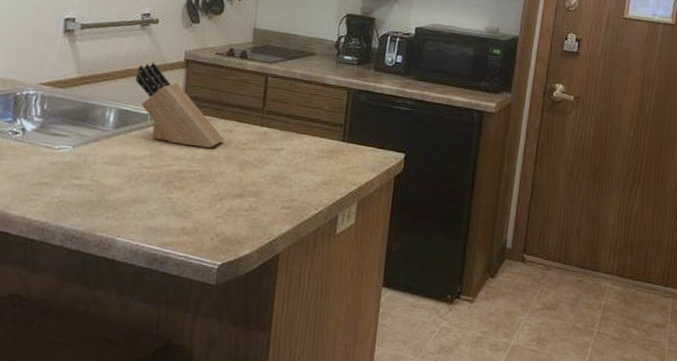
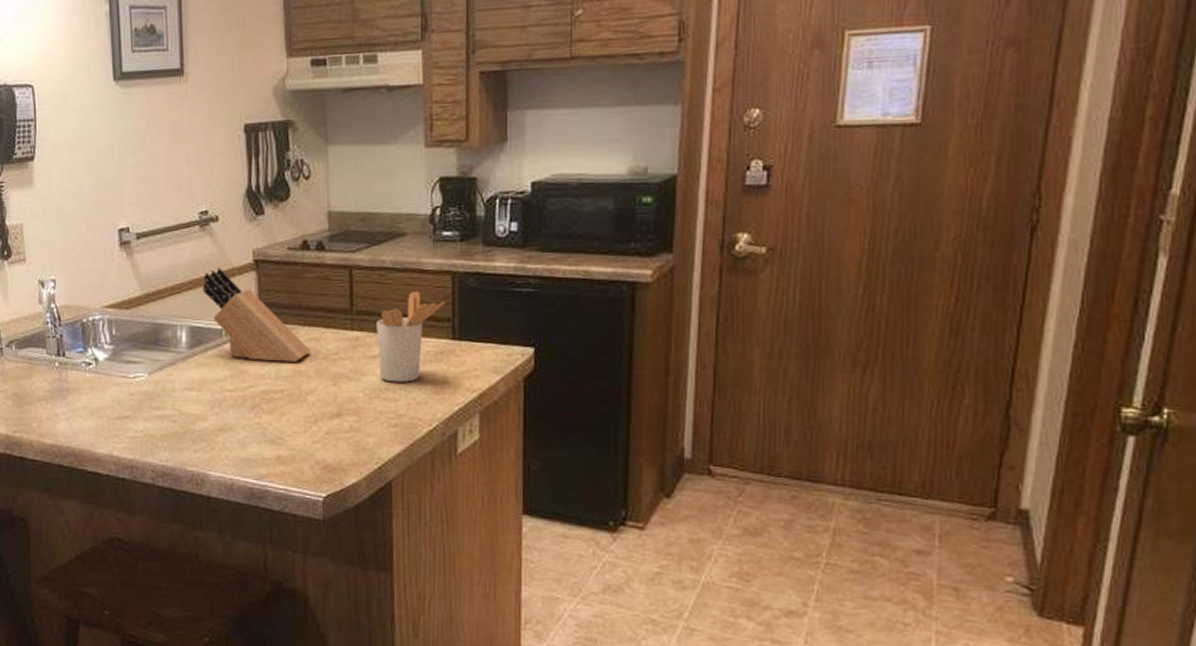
utensil holder: none [280,100,341,173] -> present [376,291,446,382]

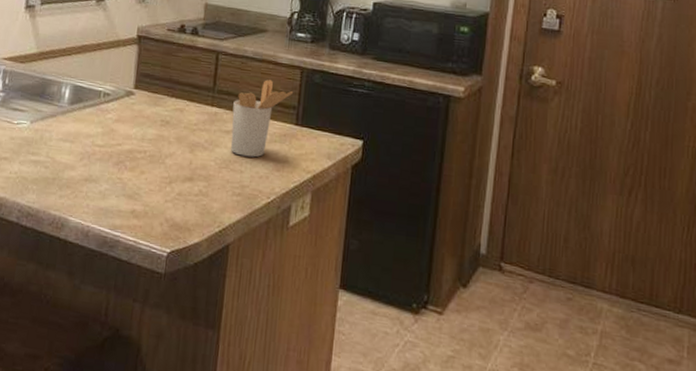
knife block: present [202,267,311,362] -> none [90,38,175,128]

